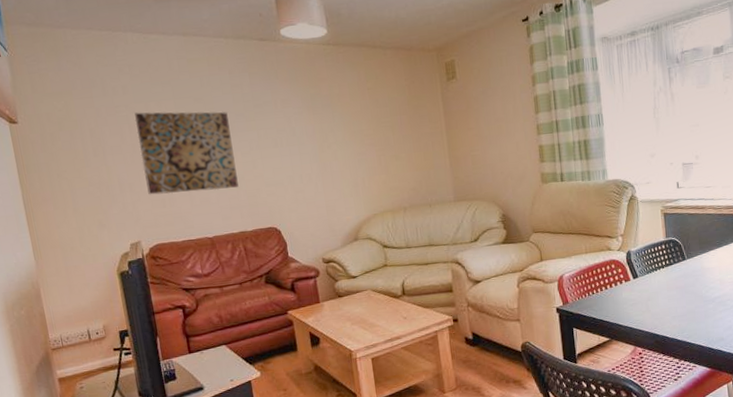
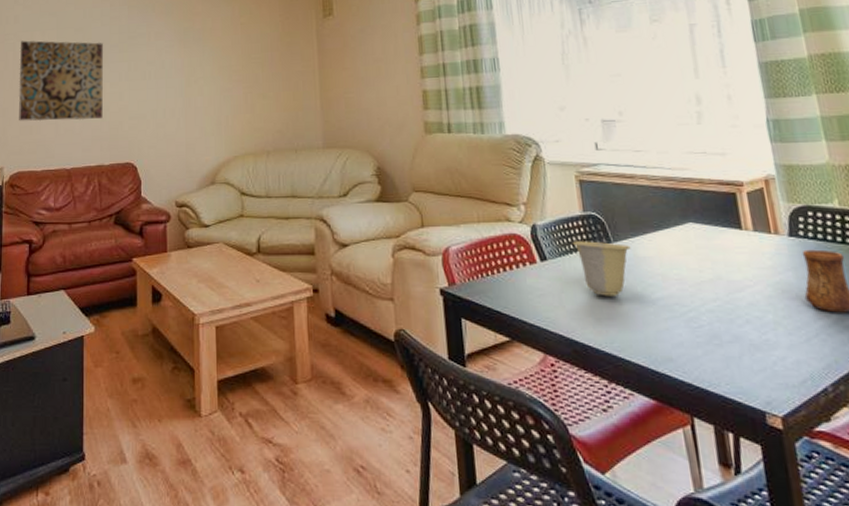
cup: none [657,259,699,300] -> present [572,241,631,296]

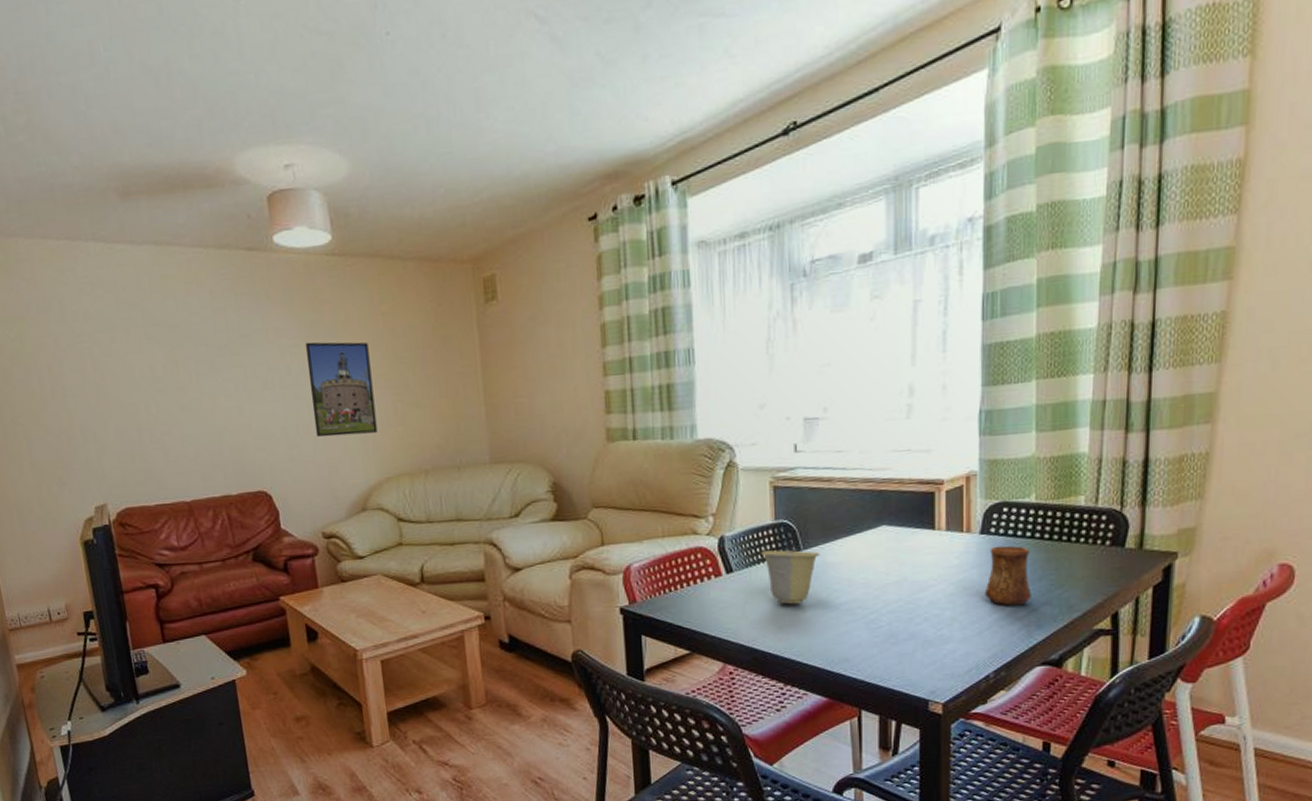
wall art: present [18,40,103,121] -> none [98,343,221,447]
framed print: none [178,44,230,120] -> present [304,341,378,438]

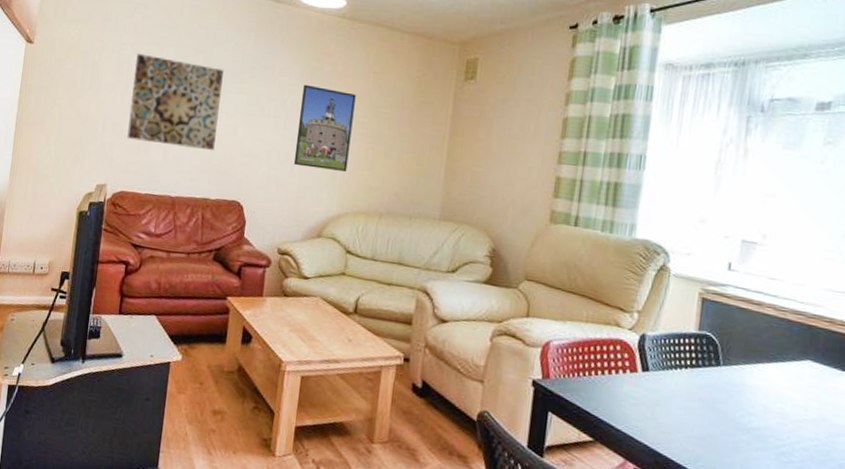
wall art: none [98,343,221,447] -> present [127,53,224,151]
cup: present [760,550,820,604] -> none [679,357,739,419]

